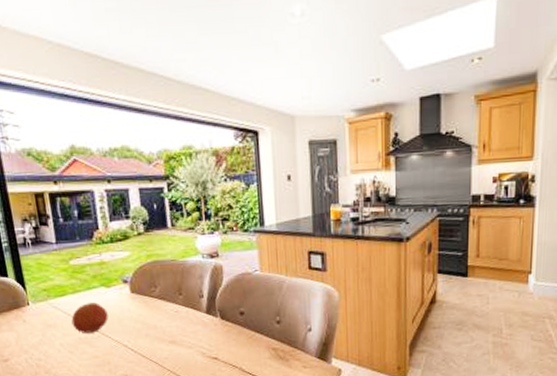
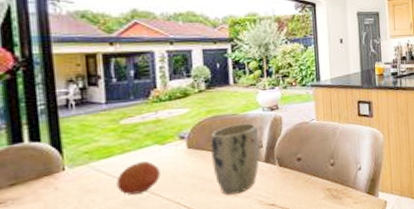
plant pot: none [151,270,201,344] -> present [210,123,260,195]

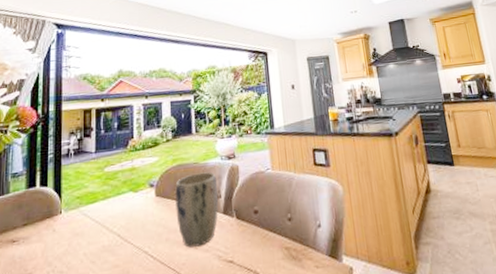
fruit: present [116,161,161,195] -> none [98,208,133,241]

